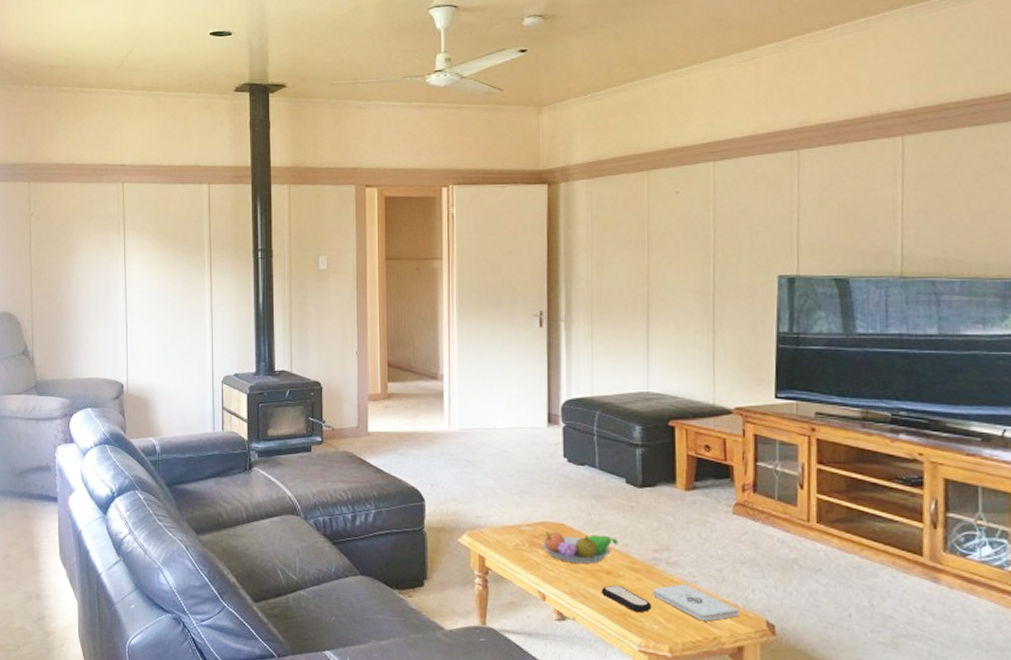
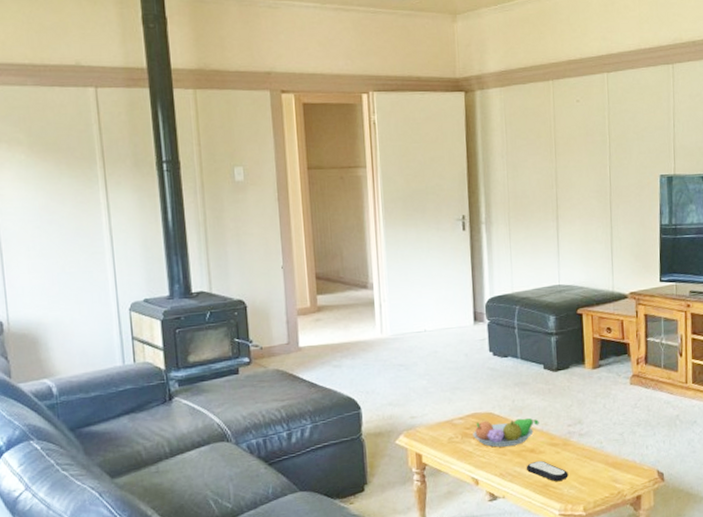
notepad: present [653,584,740,622] -> none [569,450,637,480]

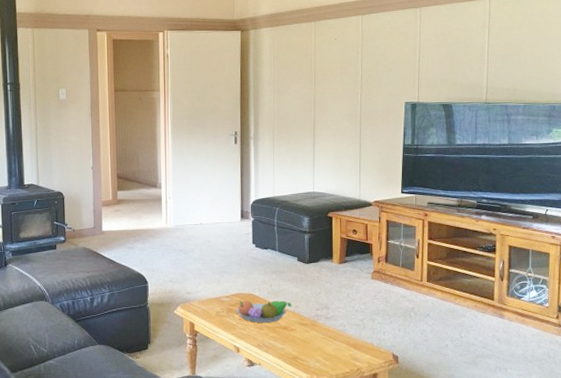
remote control: present [526,460,569,481] -> none [279,336,315,355]

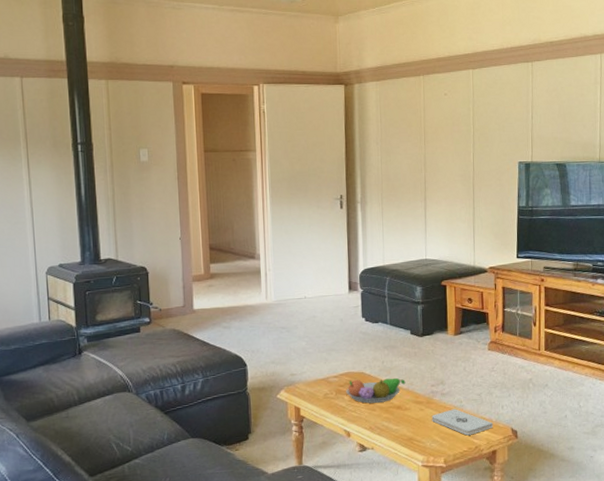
notepad: none [316,332,375,358] -> present [432,409,493,436]

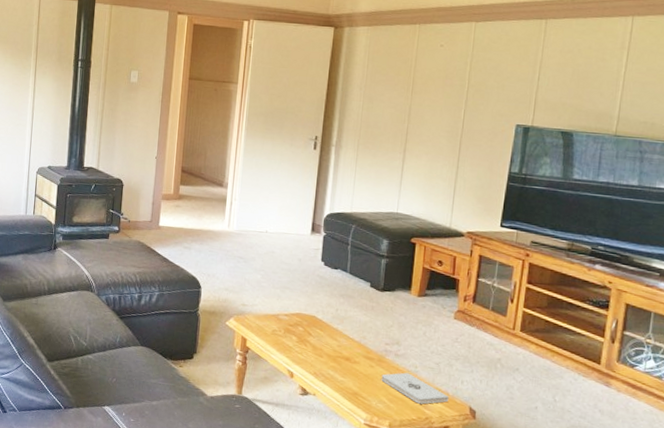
fruit bowl: present [346,377,406,404] -> none [295,321,358,351]

